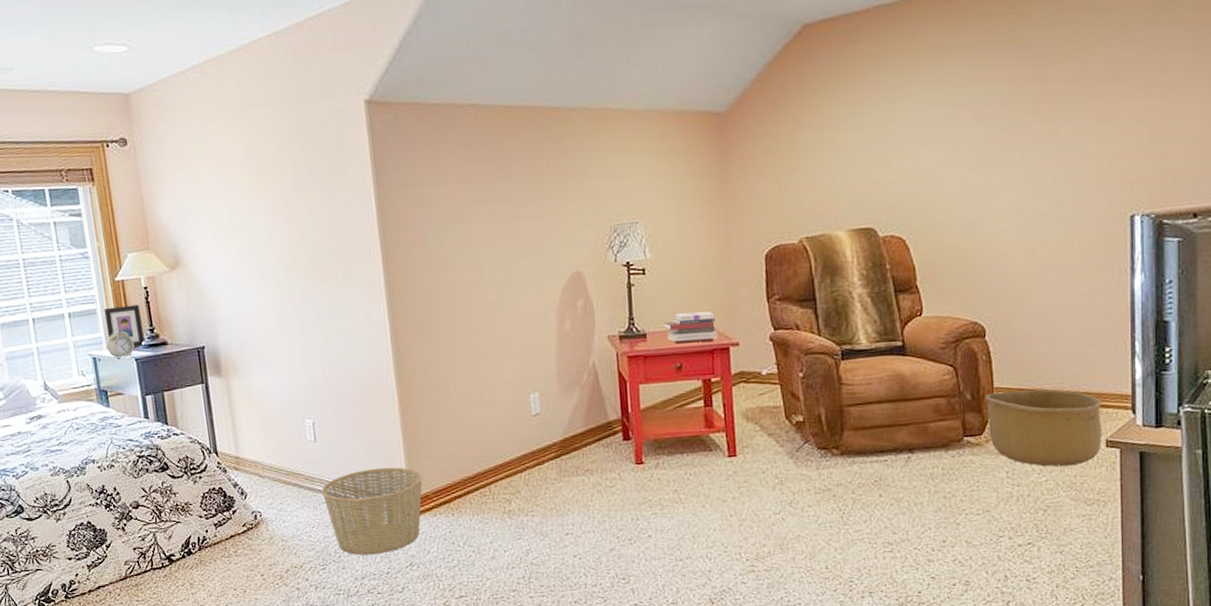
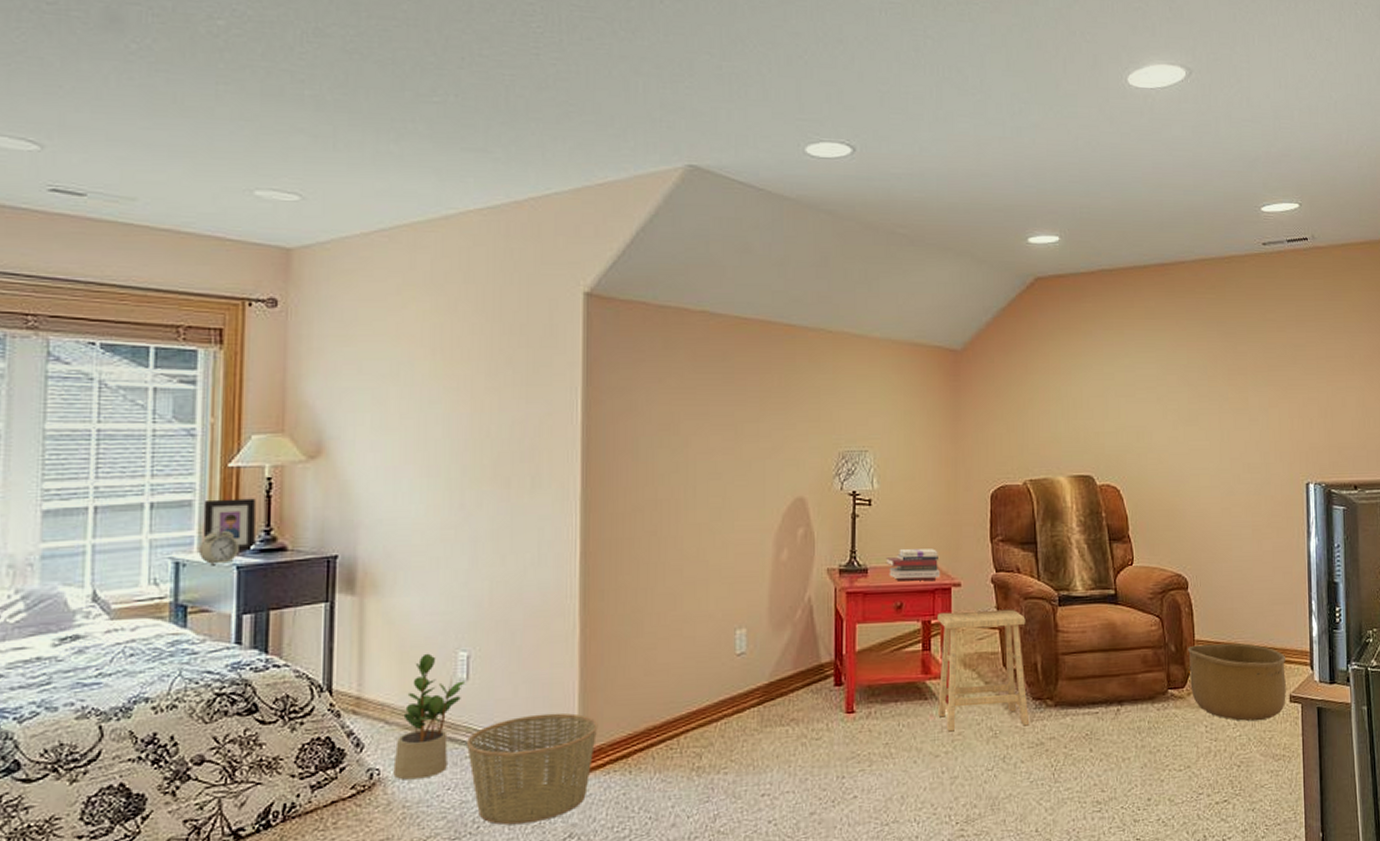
potted plant: none [269,421,315,520] -> present [393,653,466,780]
footstool: none [717,364,816,480] -> present [937,609,1030,732]

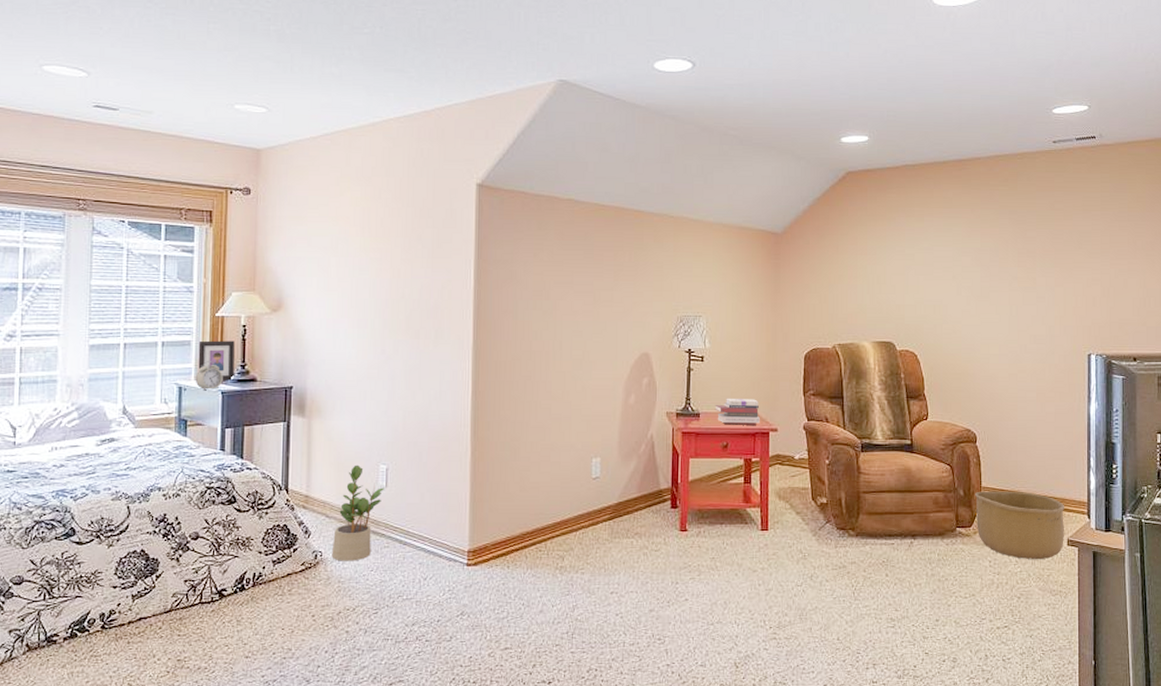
basket: present [467,713,598,825] -> none [386,517,484,602]
footstool: present [937,609,1030,732] -> none [756,452,834,552]

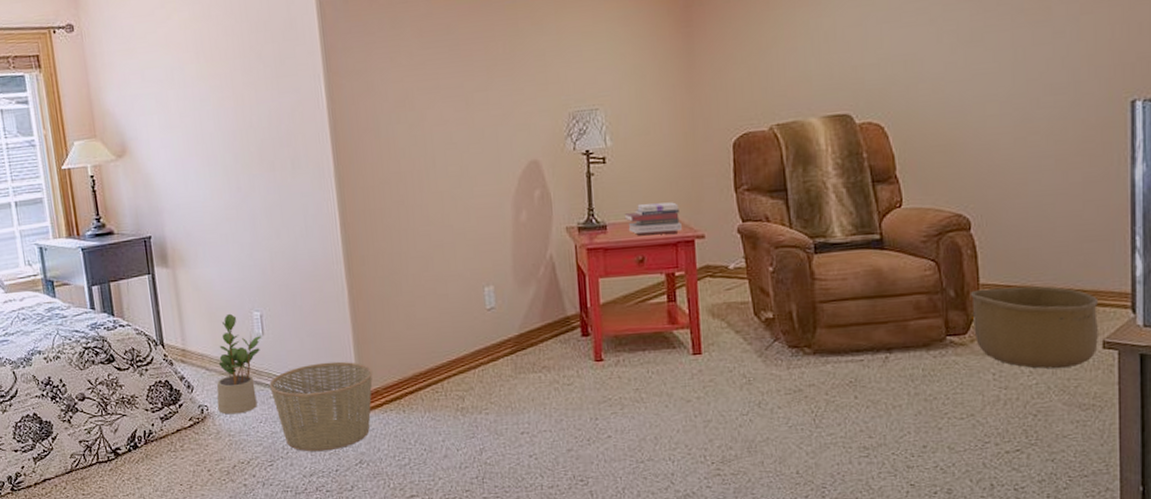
alarm clock: present [195,361,223,391] -> none [53,217,81,249]
picture frame: present [198,340,235,381] -> none [50,193,91,237]
basket: none [386,517,484,602] -> present [269,361,373,452]

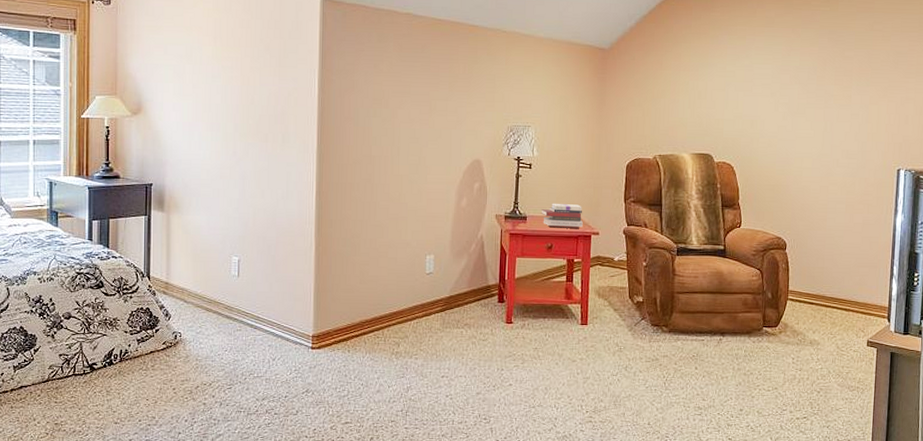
potted plant: present [216,313,262,415] -> none [190,256,238,342]
basket: present [269,361,373,452] -> none [238,304,327,380]
basket: present [969,286,1098,369] -> none [781,294,866,359]

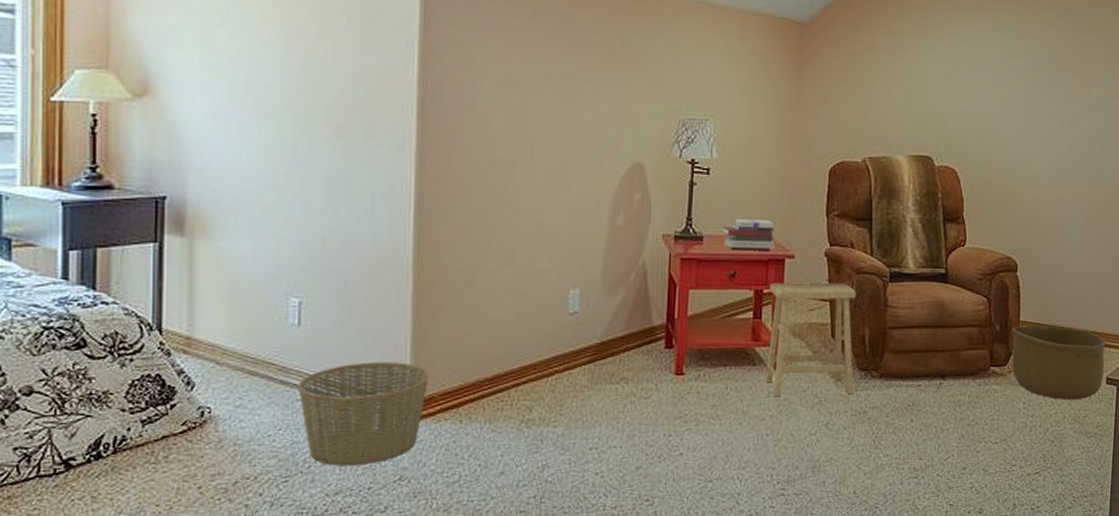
basket: none [238,304,327,380] -> present [298,361,430,466]
footstool: none [576,254,649,345] -> present [766,282,856,397]
basket: none [781,294,866,359] -> present [1011,325,1106,400]

